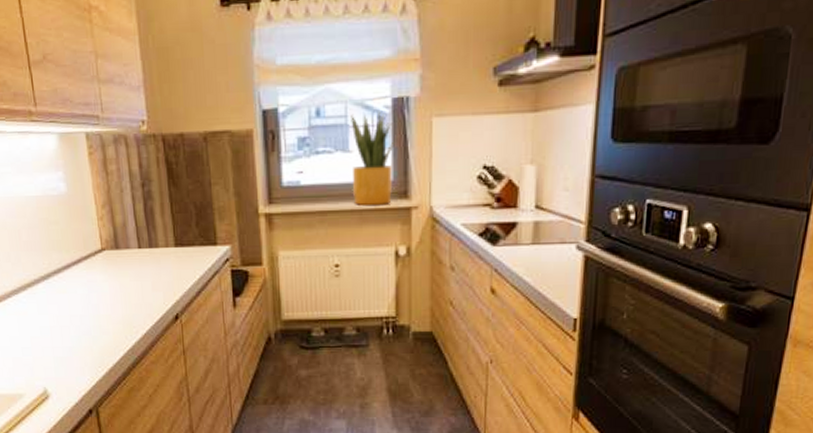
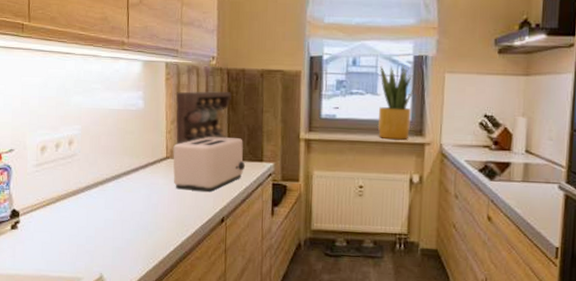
spice rack: none [103,162,171,232] -> present [175,90,232,144]
toaster: none [108,219,196,286] -> present [173,137,245,192]

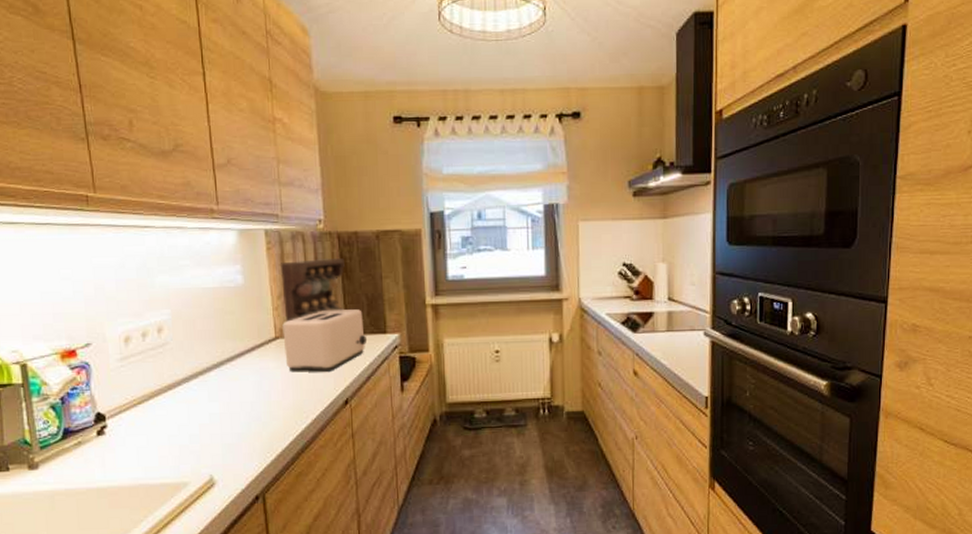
planter: present [378,65,417,140] -> none [508,215,549,298]

